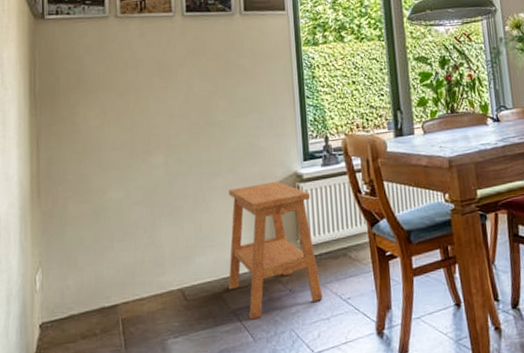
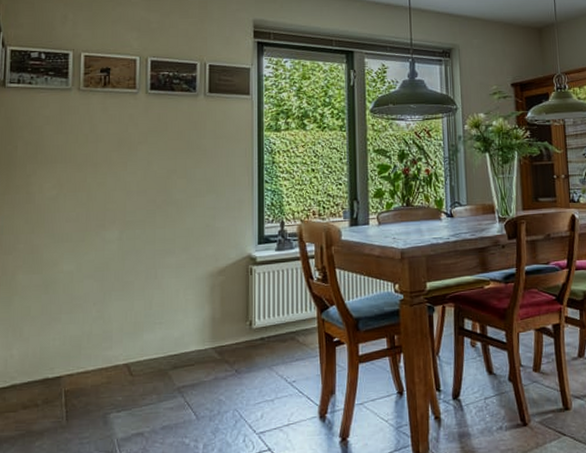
side table: present [228,181,323,320] -> none [175,262,268,398]

